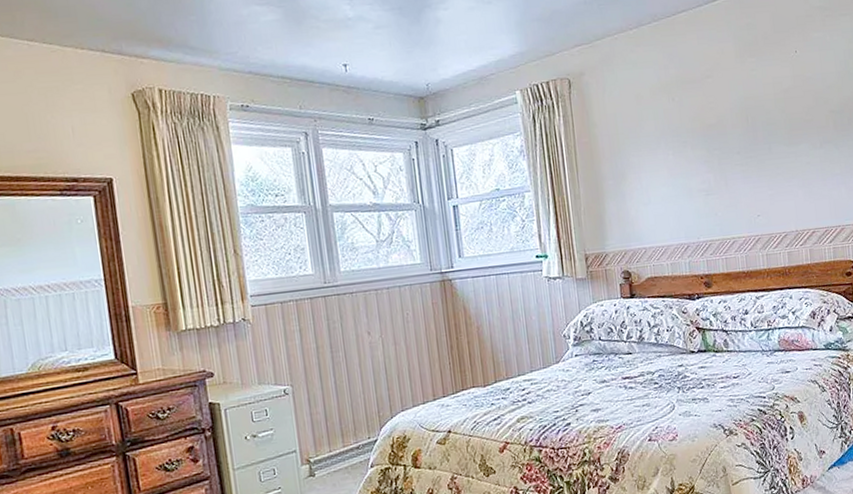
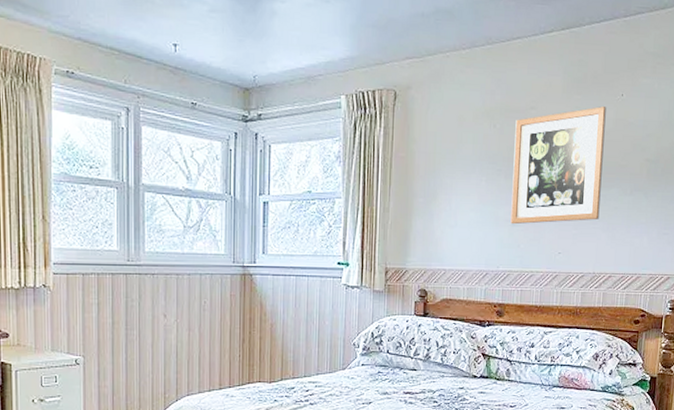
wall art: none [693,65,793,194] -> present [510,106,606,225]

